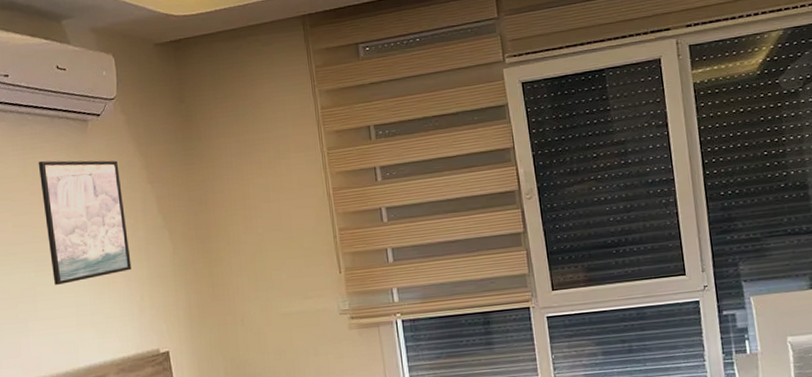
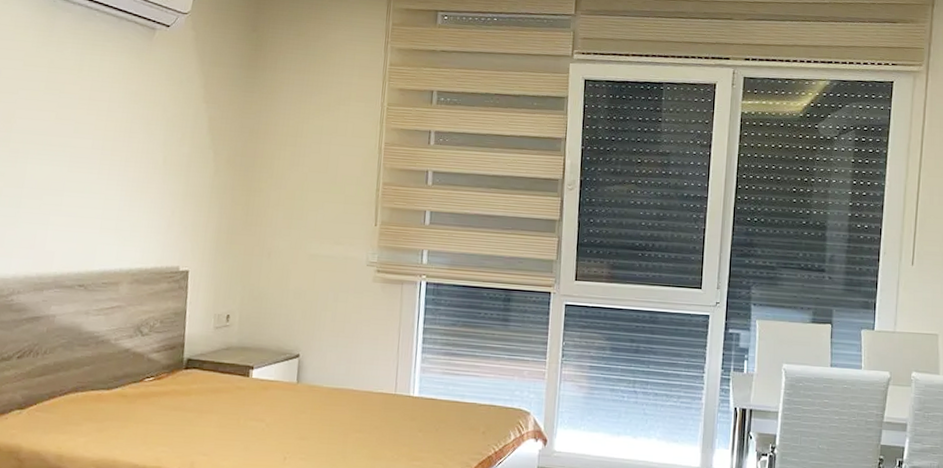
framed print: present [38,160,132,285] -> none [85,58,178,185]

